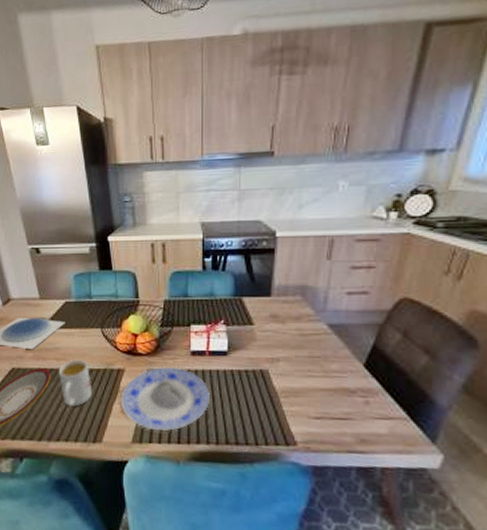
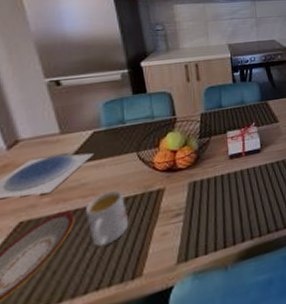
plate: present [121,367,211,432] -> none [162,173,251,245]

